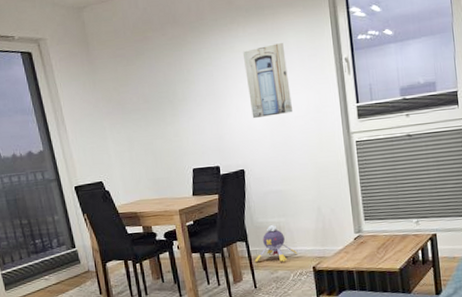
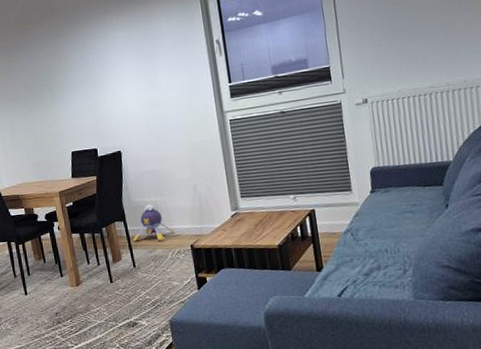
wall art: present [242,43,292,119] -> none [117,29,166,102]

